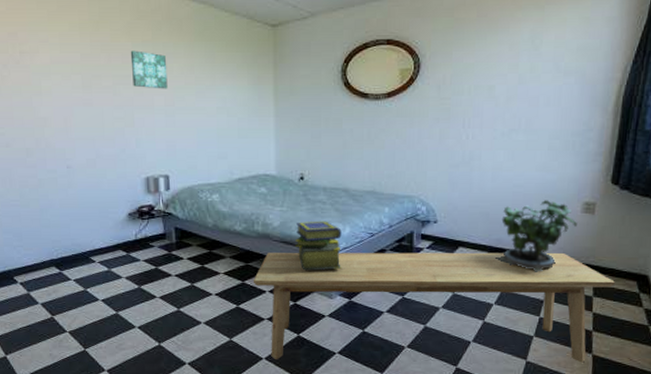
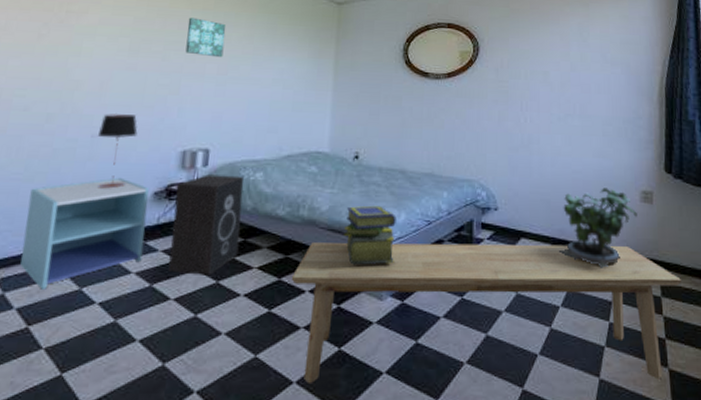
nightstand: none [29,202,129,290] -> present [20,177,149,290]
table lamp: none [71,147,105,211] -> present [97,114,138,189]
speaker: none [147,197,206,279] -> present [168,174,245,275]

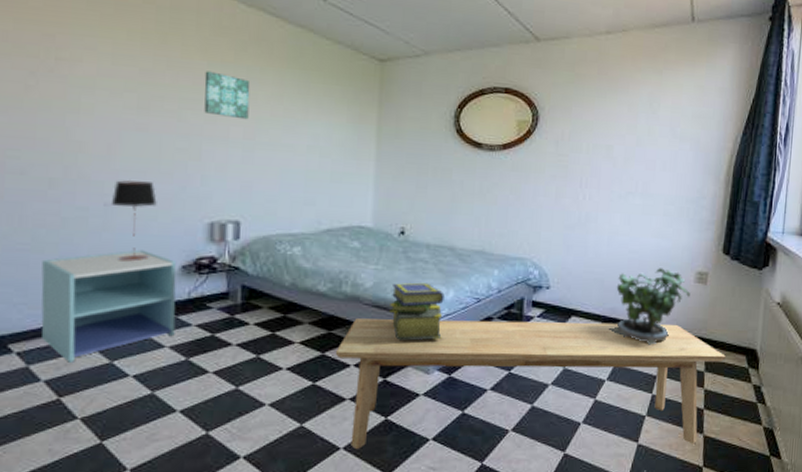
speaker: present [168,174,245,275] -> none [204,248,281,350]

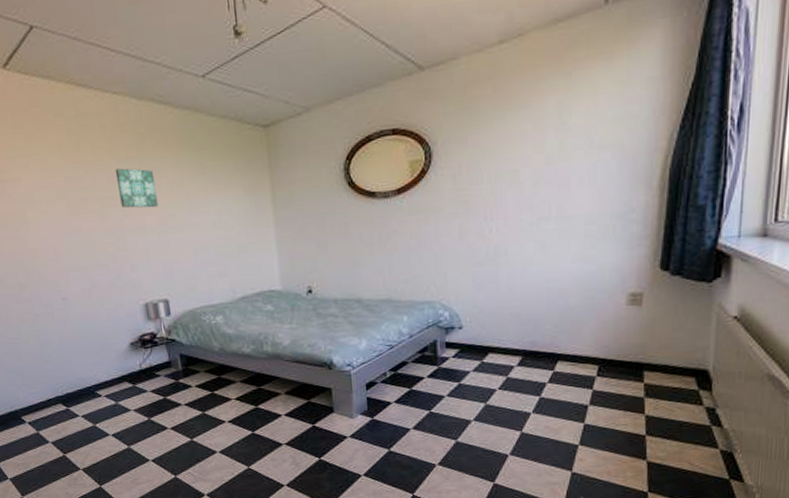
nightstand: present [41,249,177,363] -> none [29,333,136,427]
table lamp: present [110,180,157,262] -> none [66,275,104,344]
bench: present [335,318,725,449] -> none [266,351,669,485]
stack of books: present [390,282,445,341] -> none [308,335,360,390]
potted plant: present [608,268,690,345] -> none [529,294,622,375]

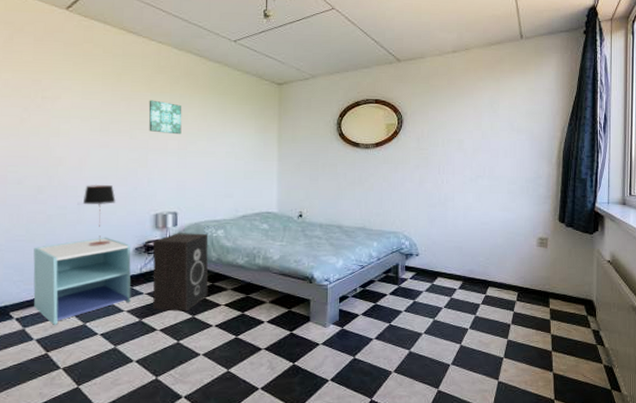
nightstand: none [29,333,136,427] -> present [33,237,131,325]
table lamp: none [66,275,104,344] -> present [82,185,116,246]
speaker: none [148,321,216,408] -> present [153,233,209,312]

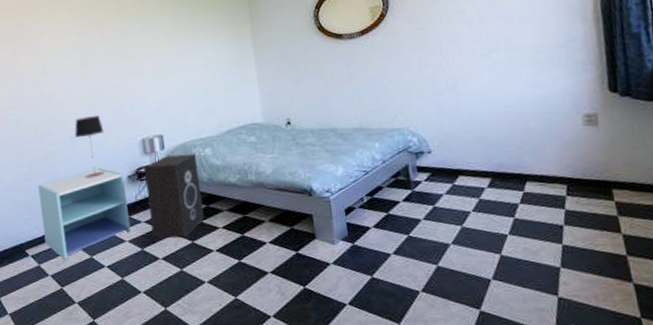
wall art: present [148,100,182,135] -> none [121,24,156,57]

